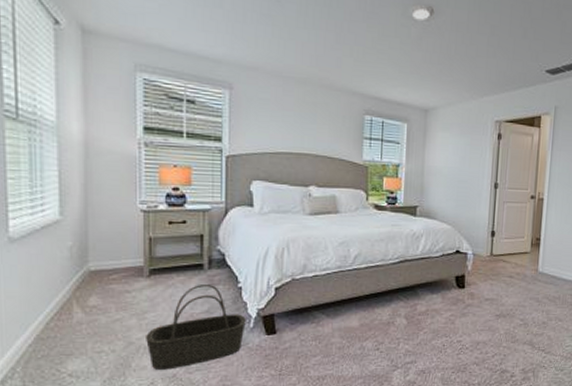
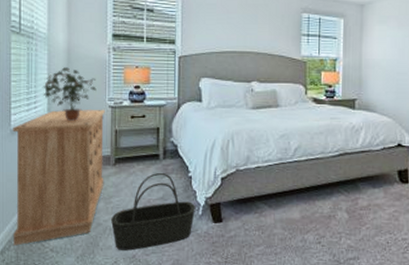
dresser: none [11,213,136,373] -> present [13,109,105,246]
potted plant: none [50,163,124,227] -> present [42,67,97,121]

